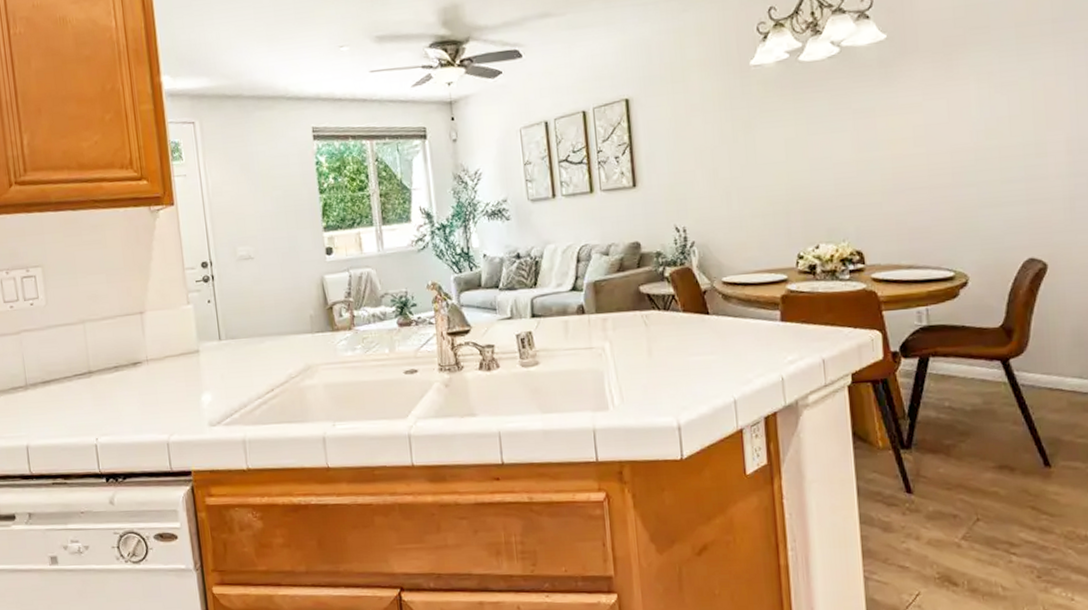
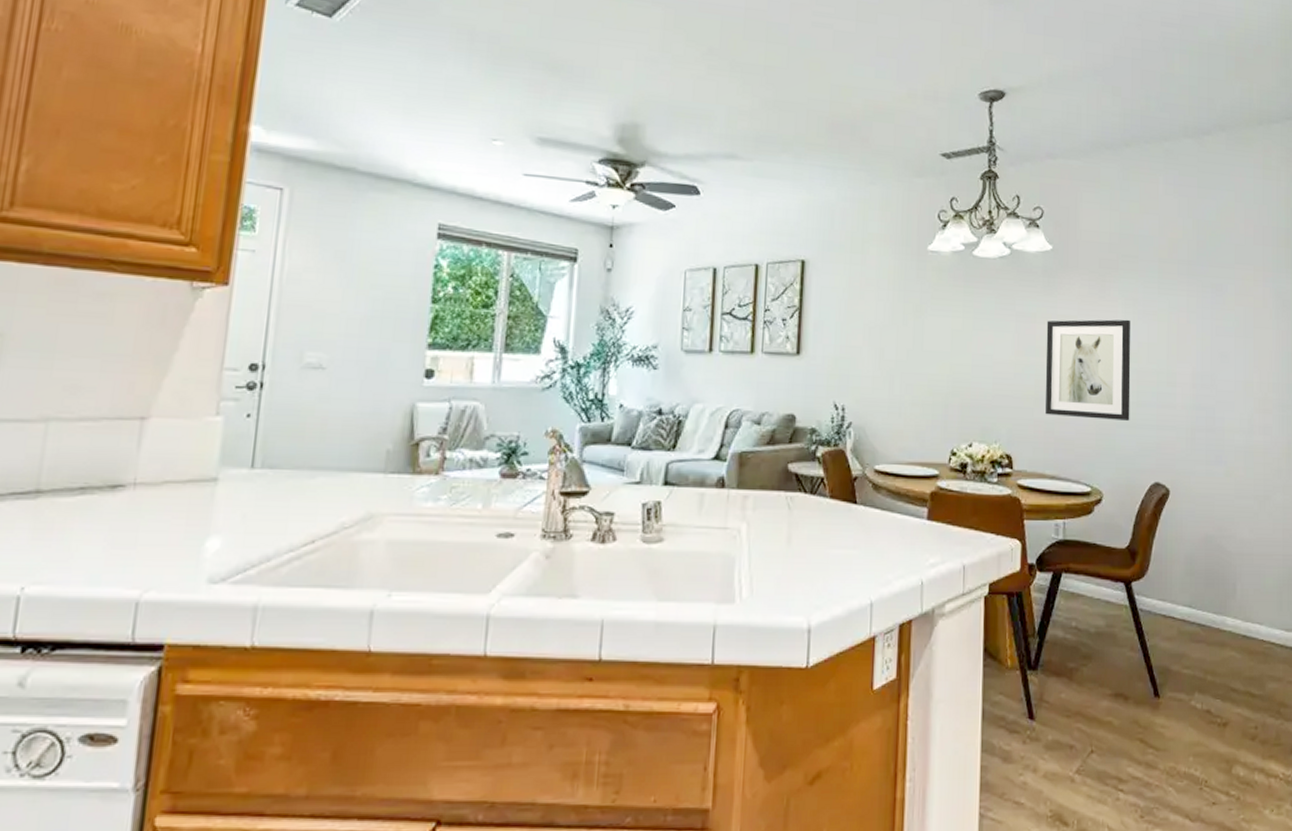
wall art: none [888,95,994,207] -> present [1045,319,1131,421]

